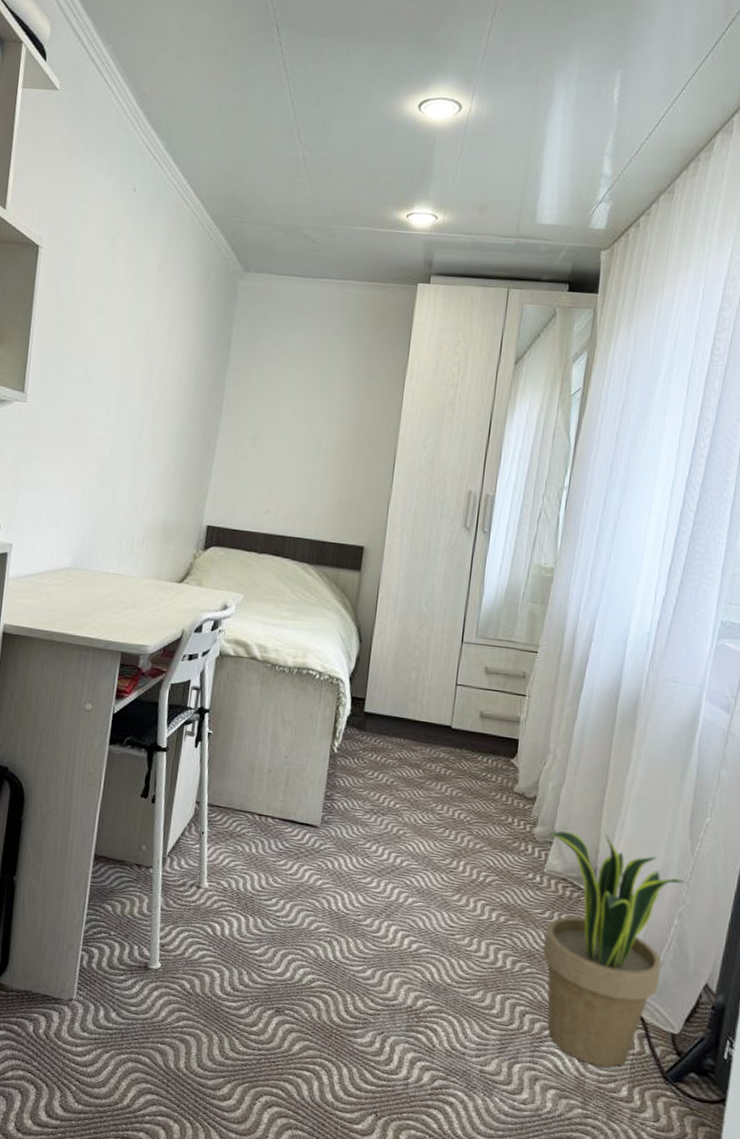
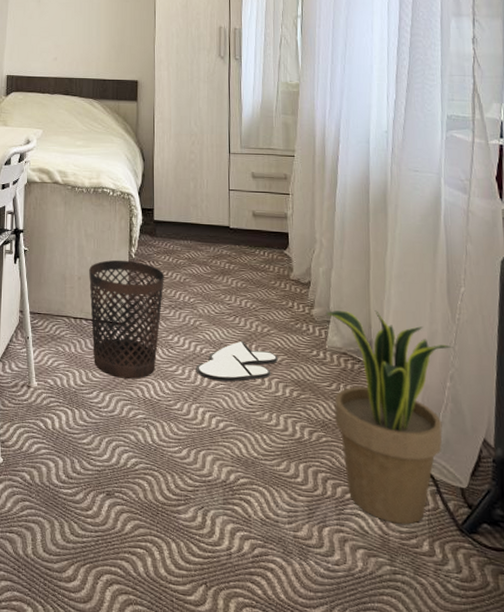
trash bin: none [276,752,369,888] -> present [89,259,164,379]
slippers: none [392,855,488,900] -> present [196,340,278,382]

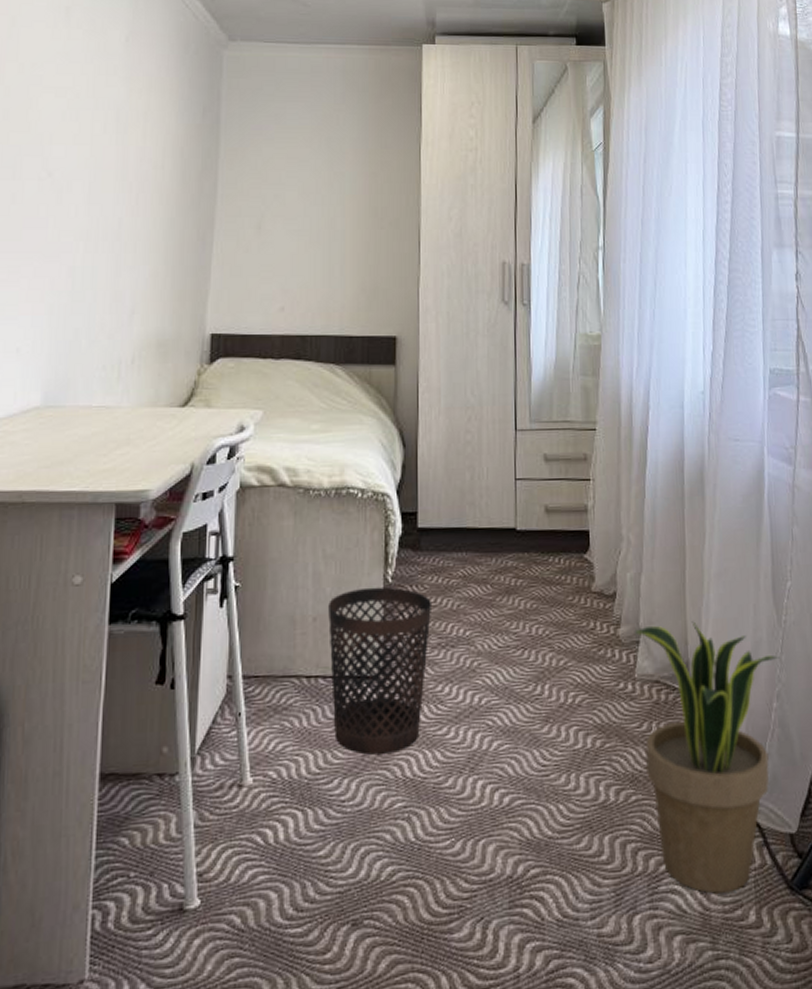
slippers: present [196,340,278,382] -> none [473,680,577,740]

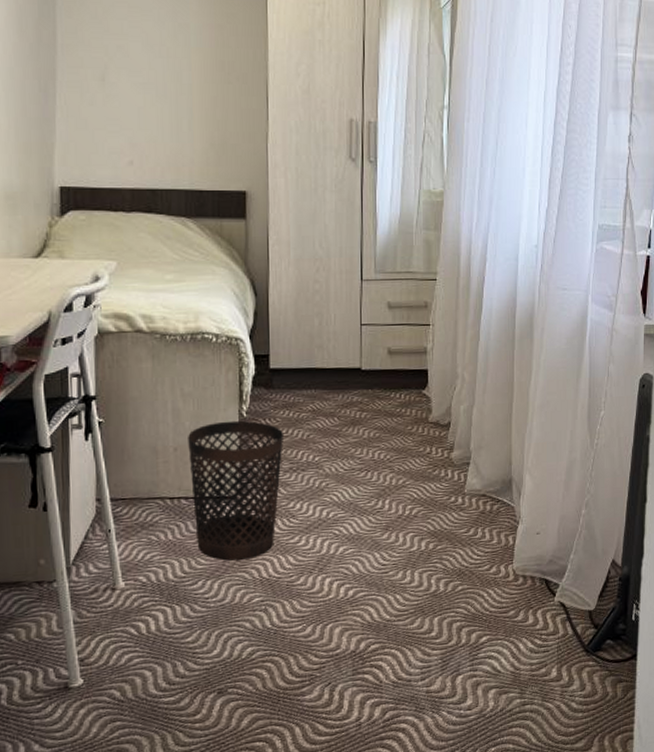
potted plant: present [634,621,780,894] -> none [465,445,590,658]

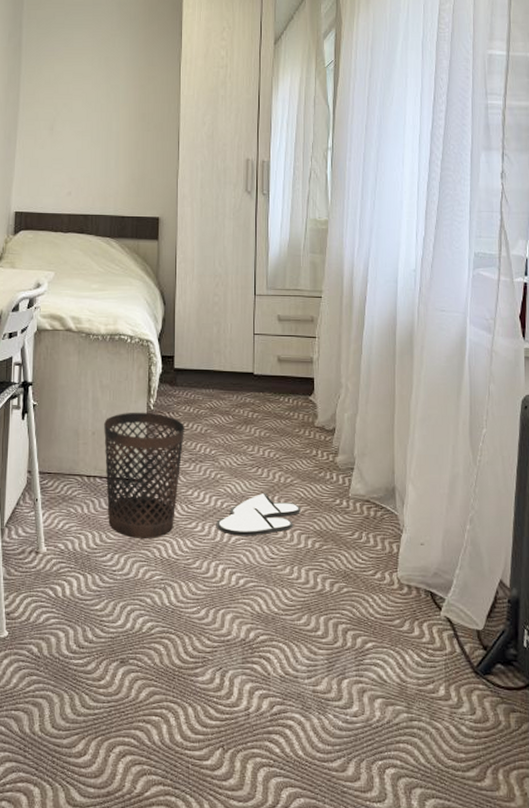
slippers: none [321,497,414,546] -> present [216,492,301,536]

